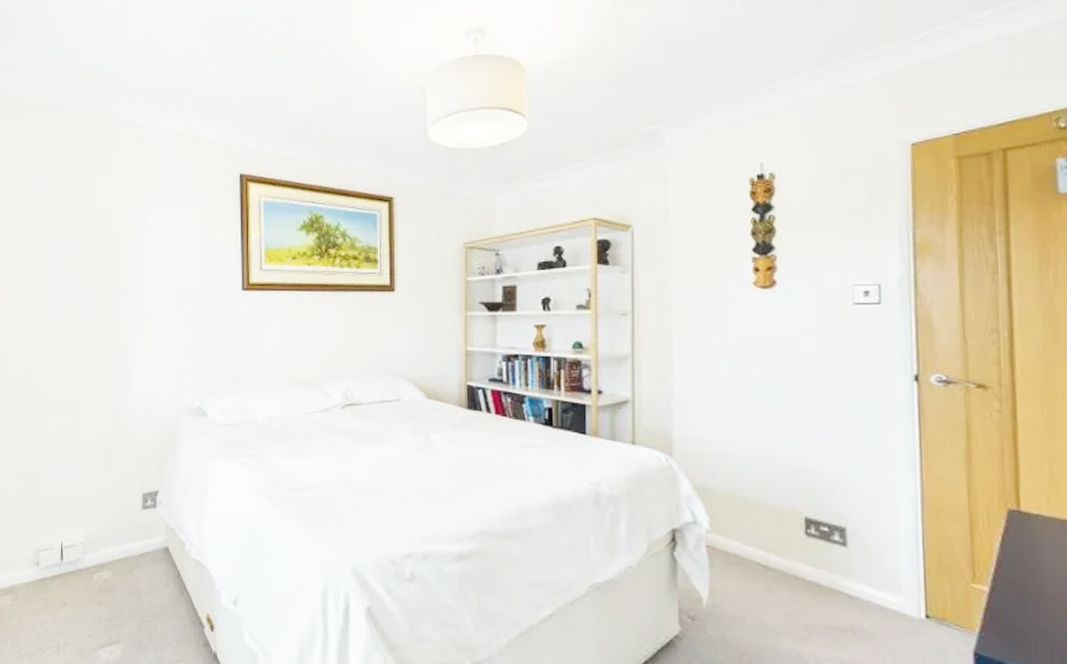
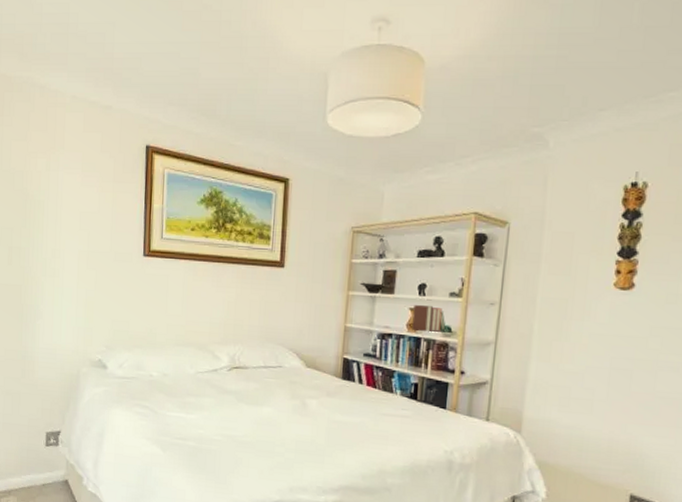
books: none [539,320,577,350] -> present [412,304,446,333]

